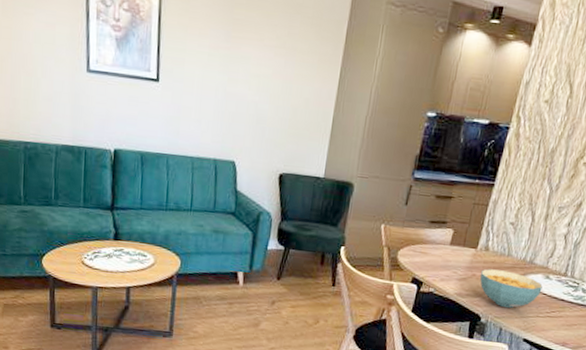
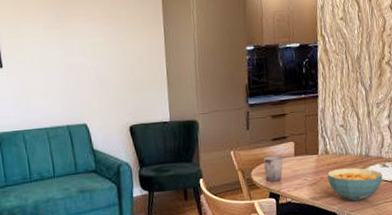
cup: none [412,238,437,268] -> present [263,155,284,182]

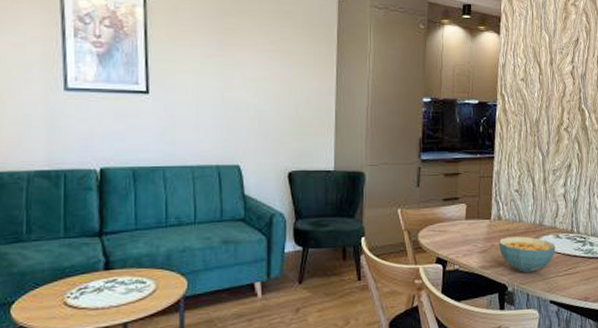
cup: present [263,155,284,182] -> none [432,217,454,246]

